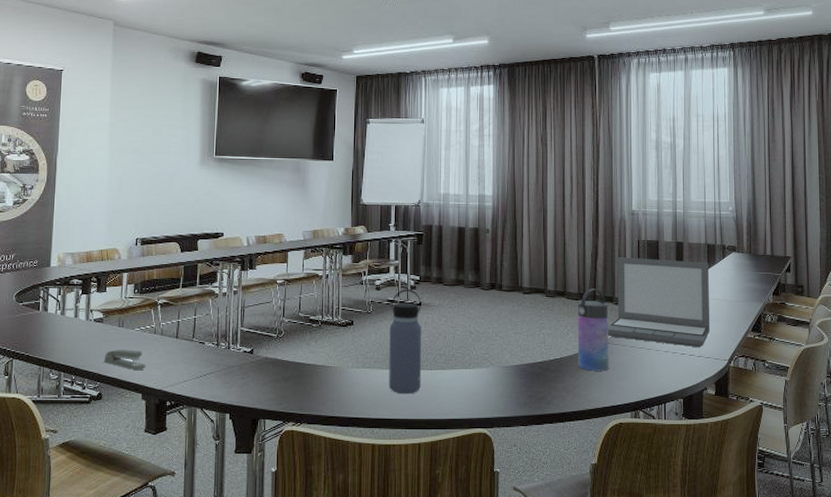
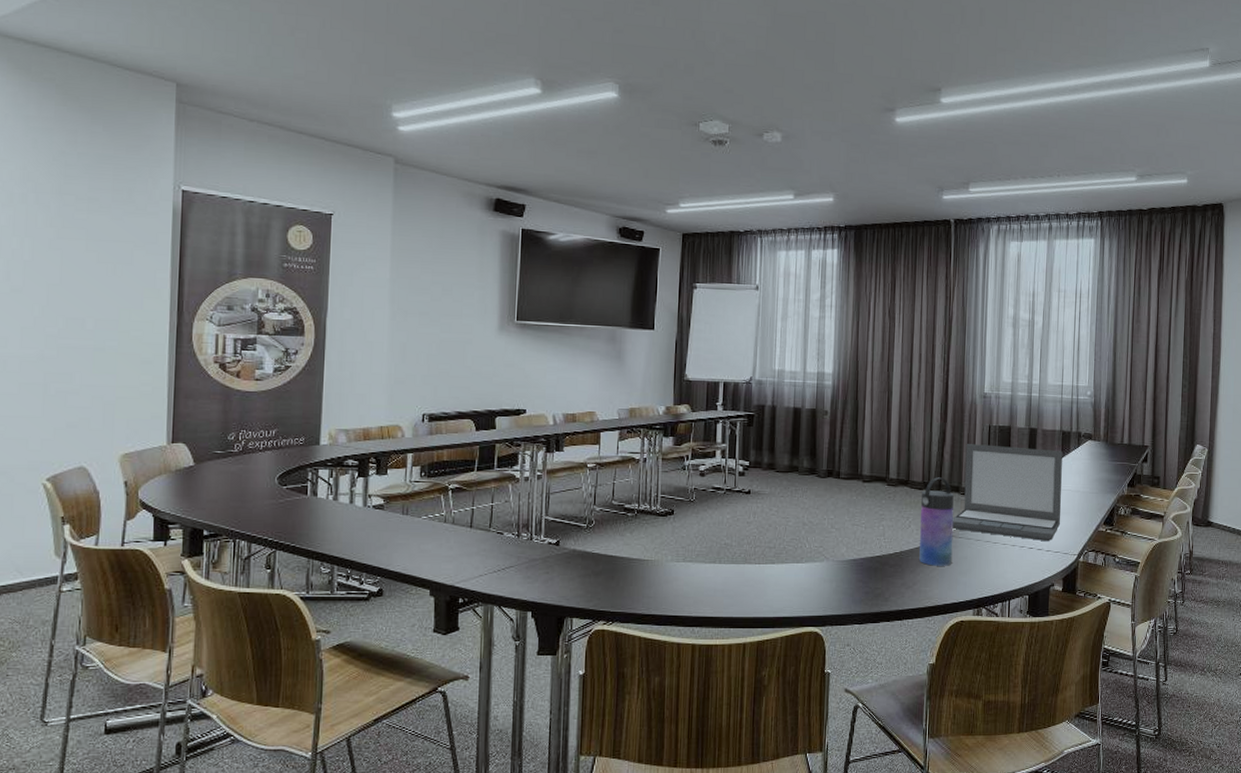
stapler: present [104,350,146,371] -> none [385,540,435,564]
water bottle: present [389,289,422,394] -> none [712,475,751,591]

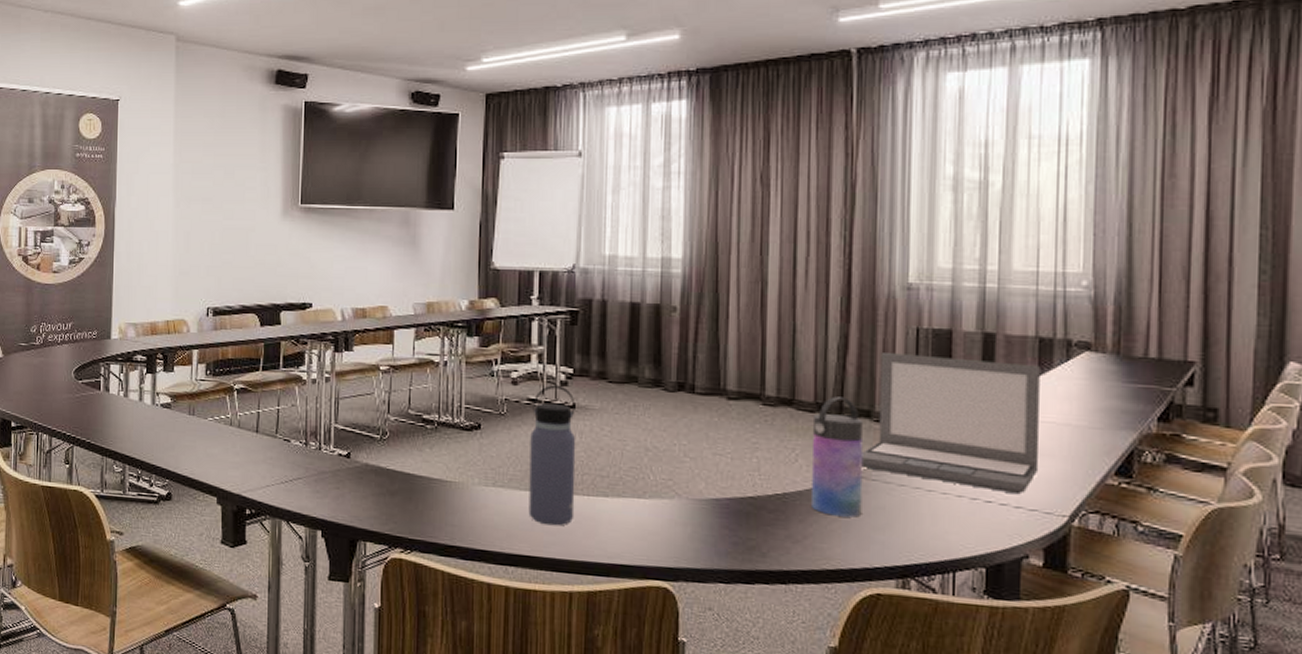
water bottle: none [712,475,751,591] -> present [528,384,576,526]

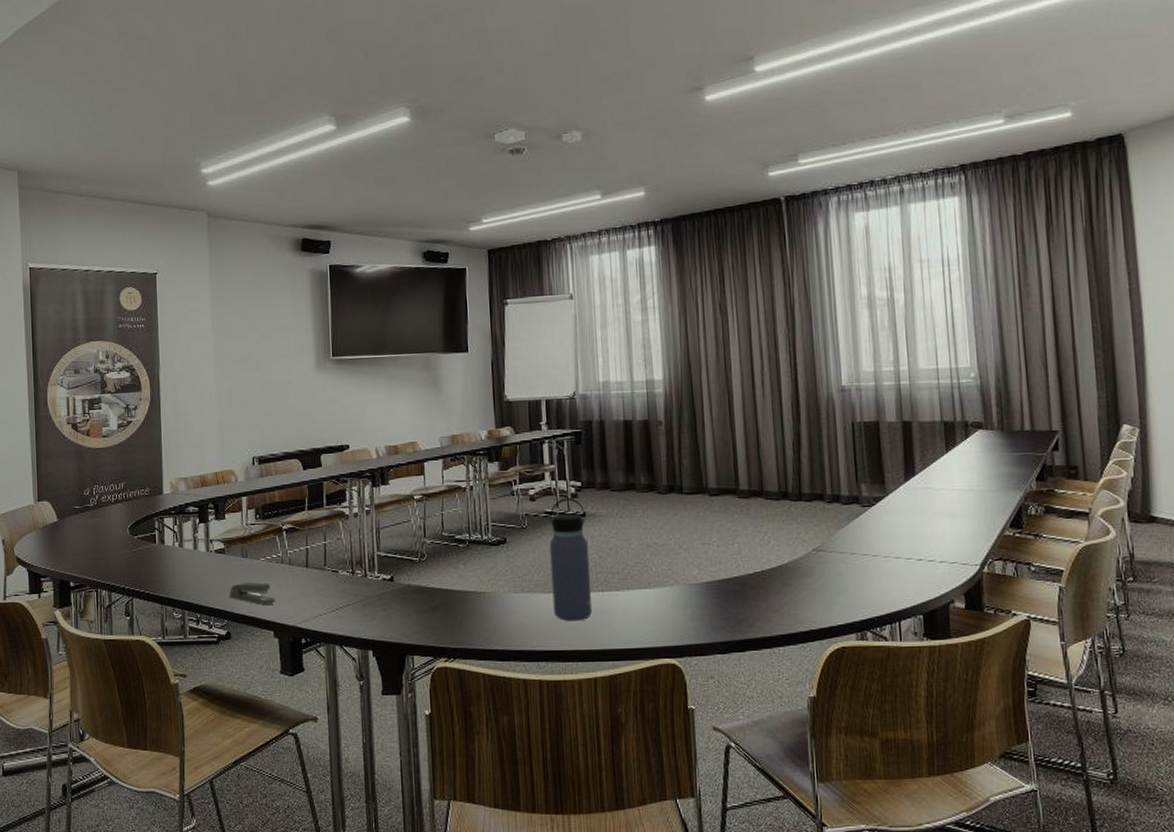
stapler: none [173,442,221,469] -> present [230,582,276,606]
water bottle: present [812,396,864,518] -> none [779,485,824,586]
laptop: present [861,353,1040,495] -> none [819,444,955,552]

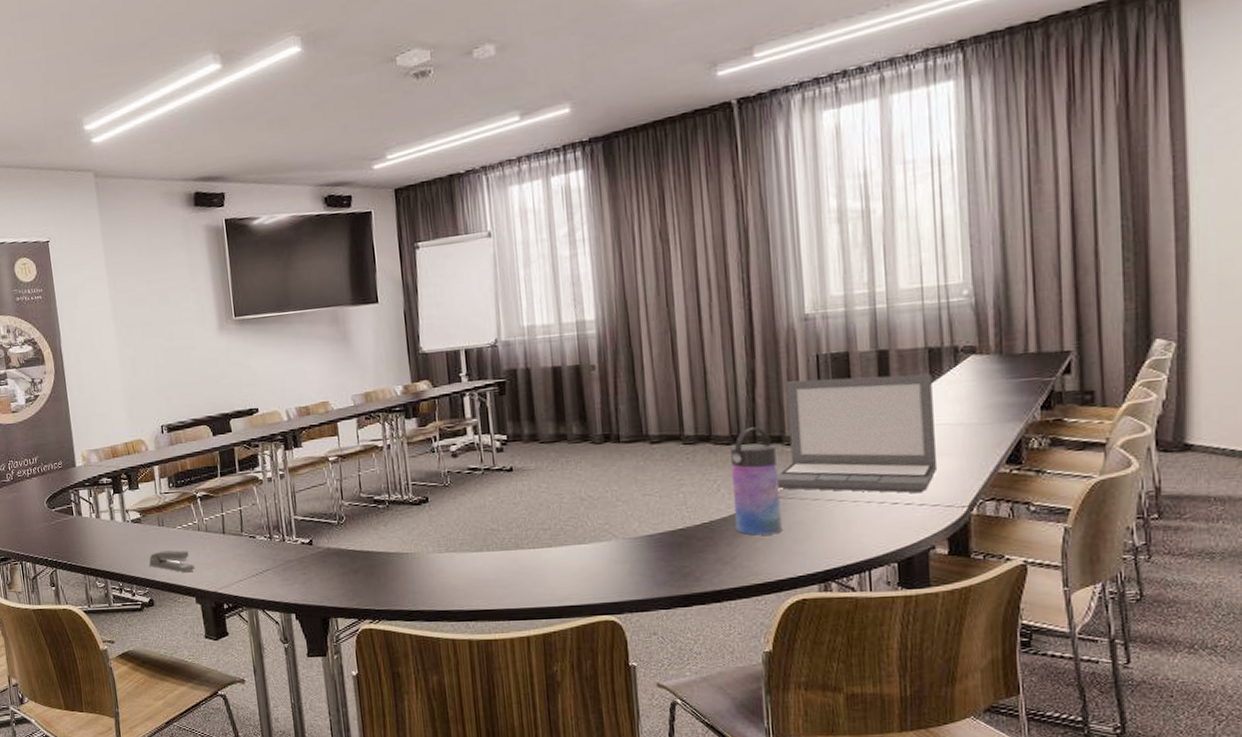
water bottle: present [549,497,593,622] -> none [473,452,524,580]
water bottle: none [779,485,824,586] -> present [731,427,782,536]
laptop: none [819,444,955,552] -> present [777,374,938,494]

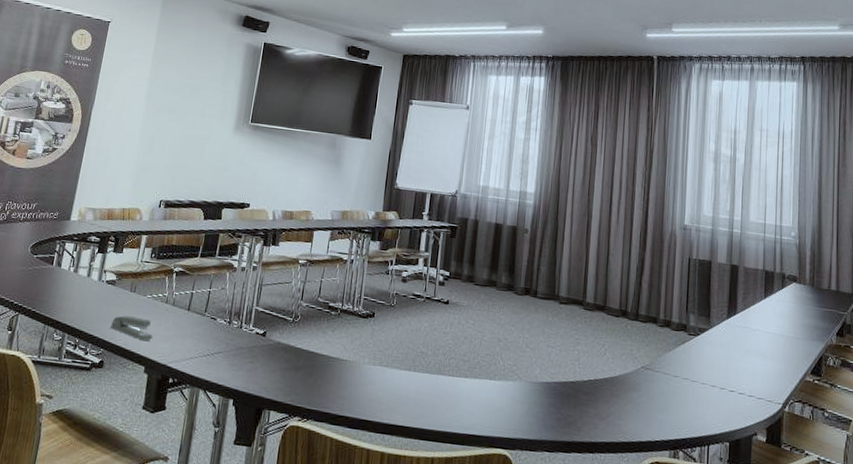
water bottle: present [731,427,782,536] -> none [614,305,652,401]
laptop: present [777,374,938,494] -> none [649,275,766,386]

